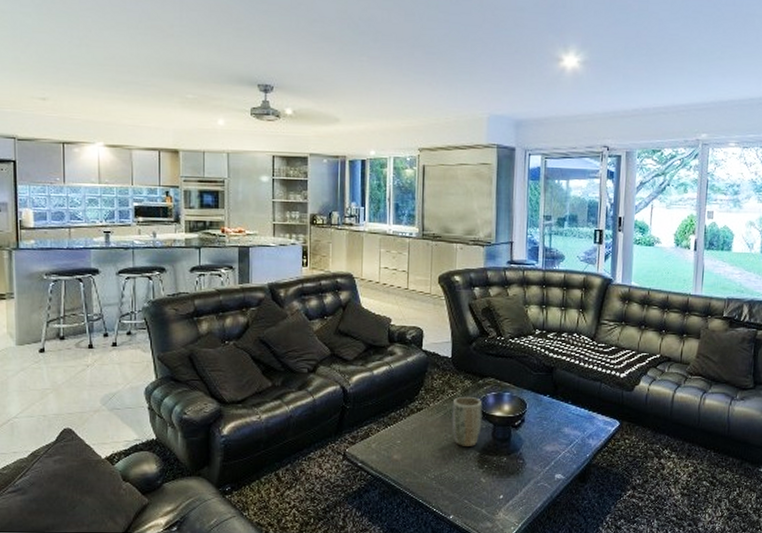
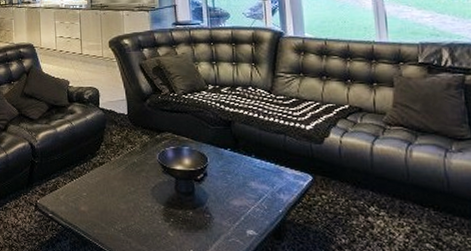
plant pot: present [451,397,483,446] -> none [132,151,164,200]

